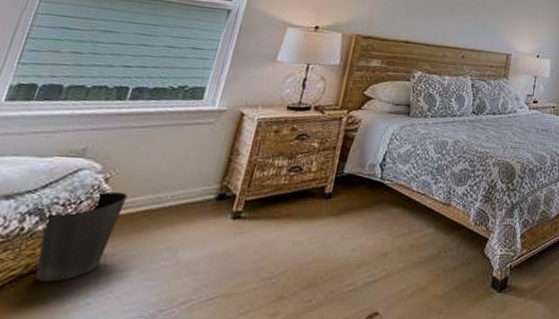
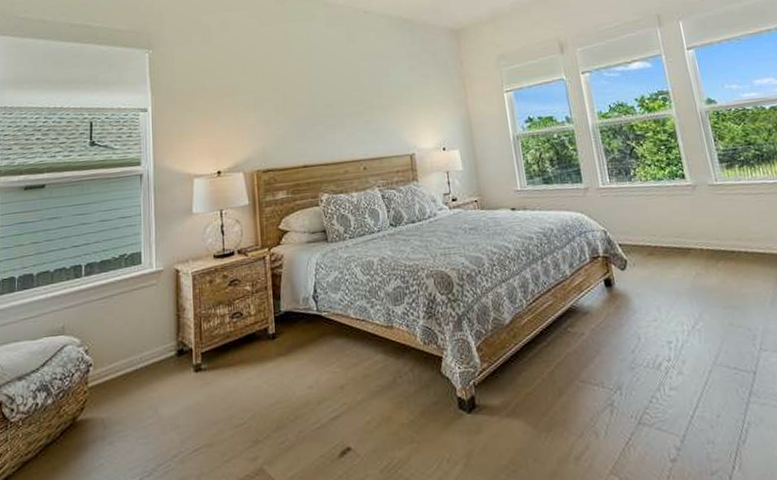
waste basket: present [35,191,128,282] -> none [50,360,106,449]

